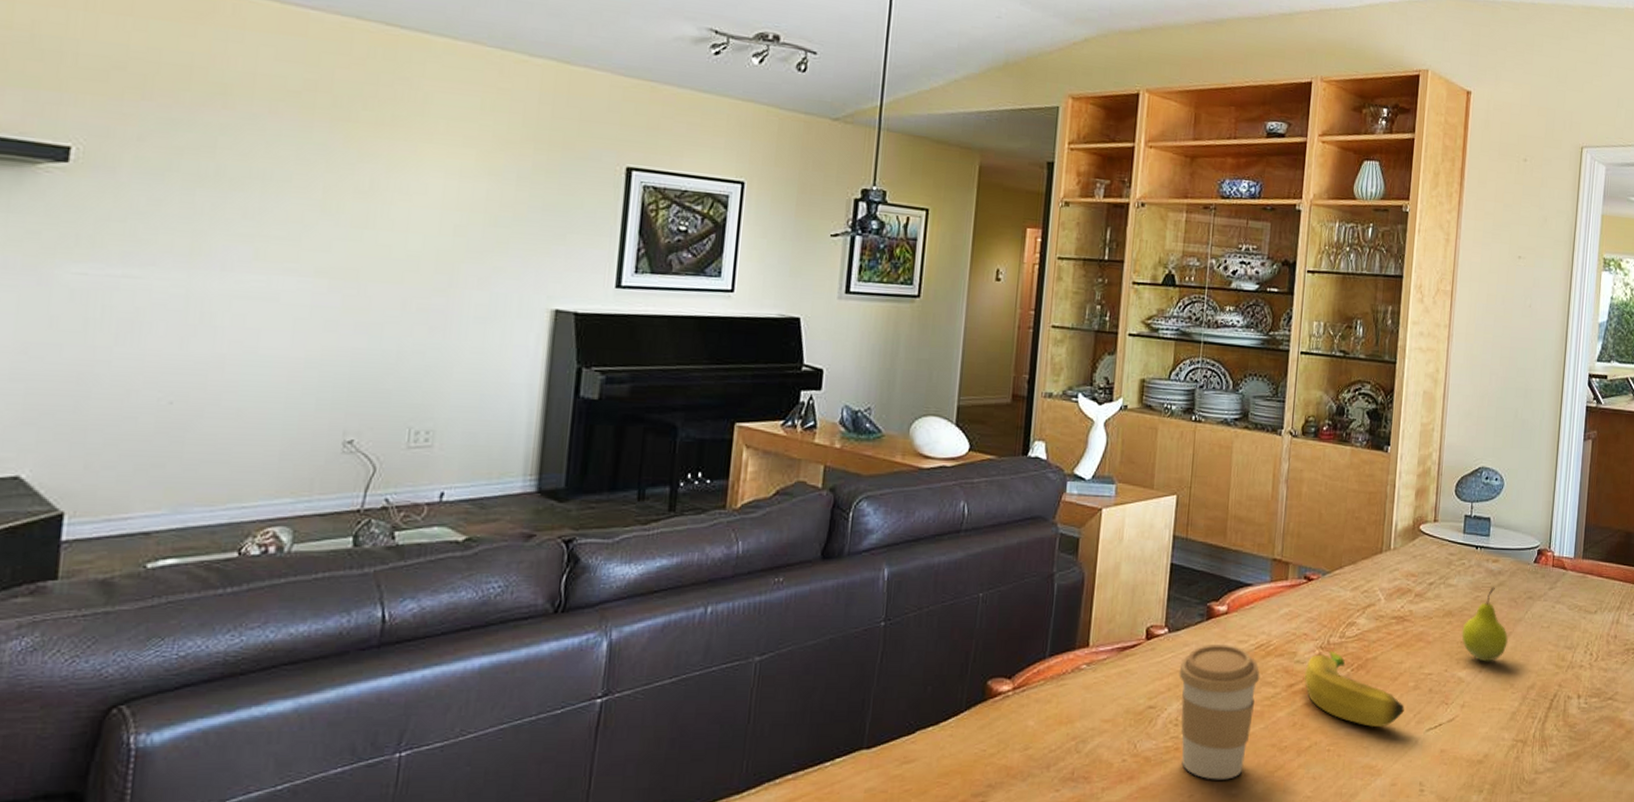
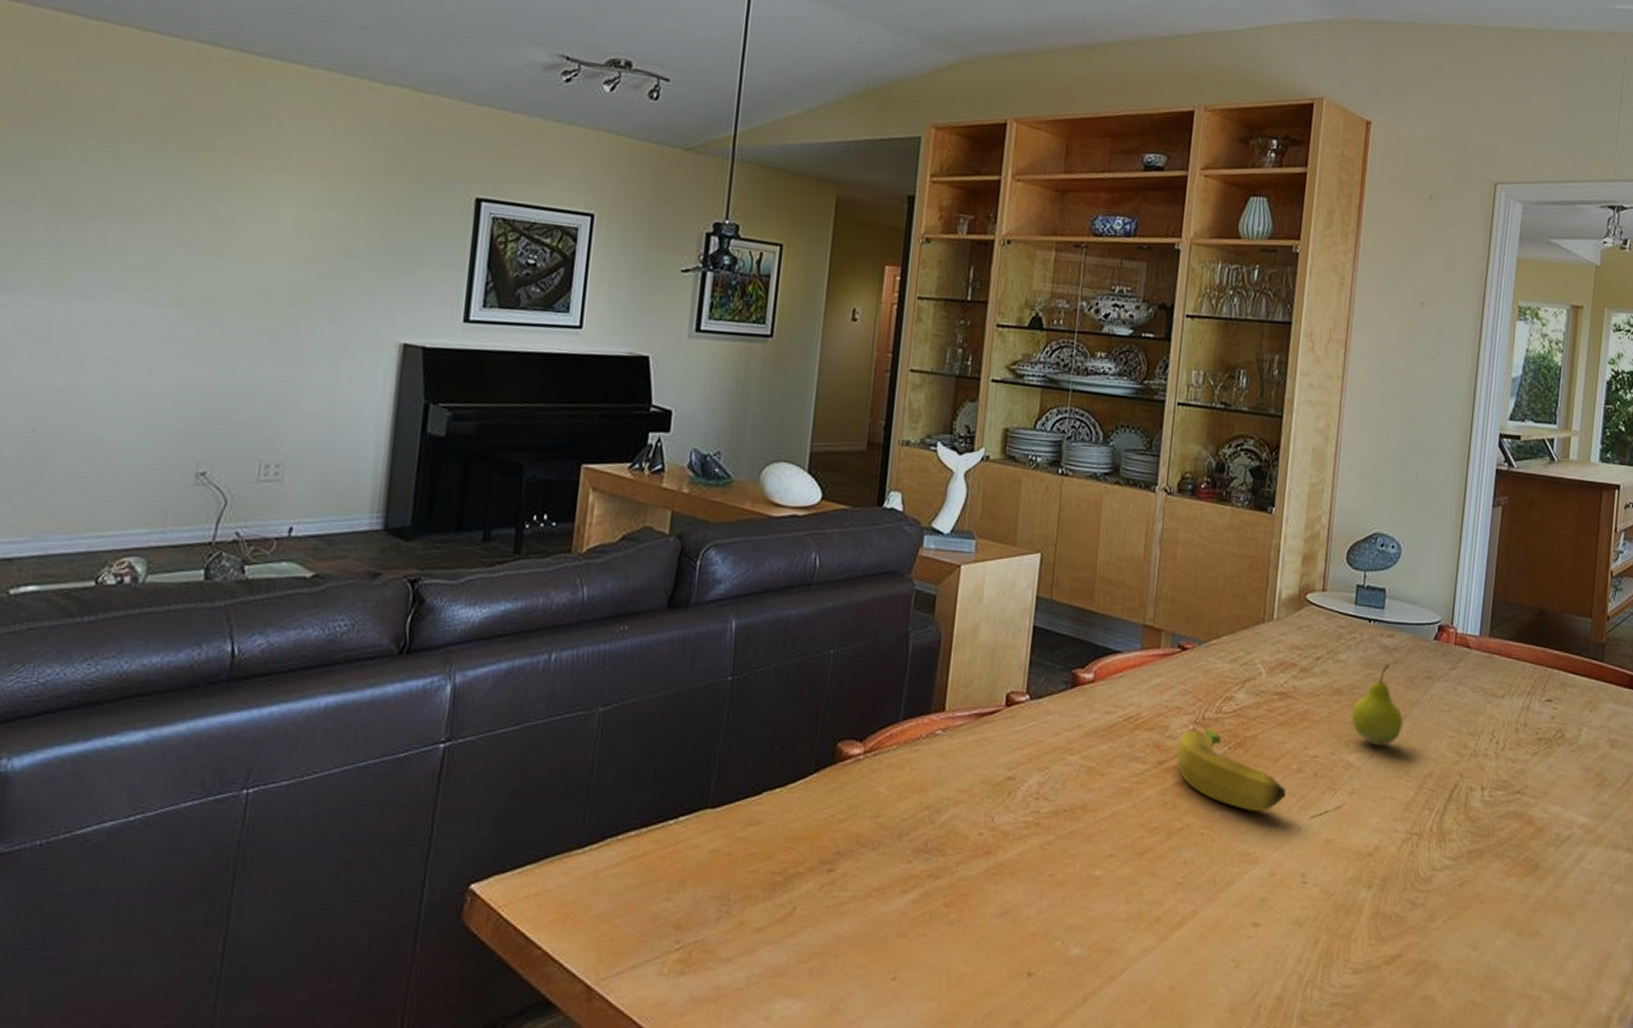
coffee cup: present [1179,645,1260,780] -> none [1040,714,1129,860]

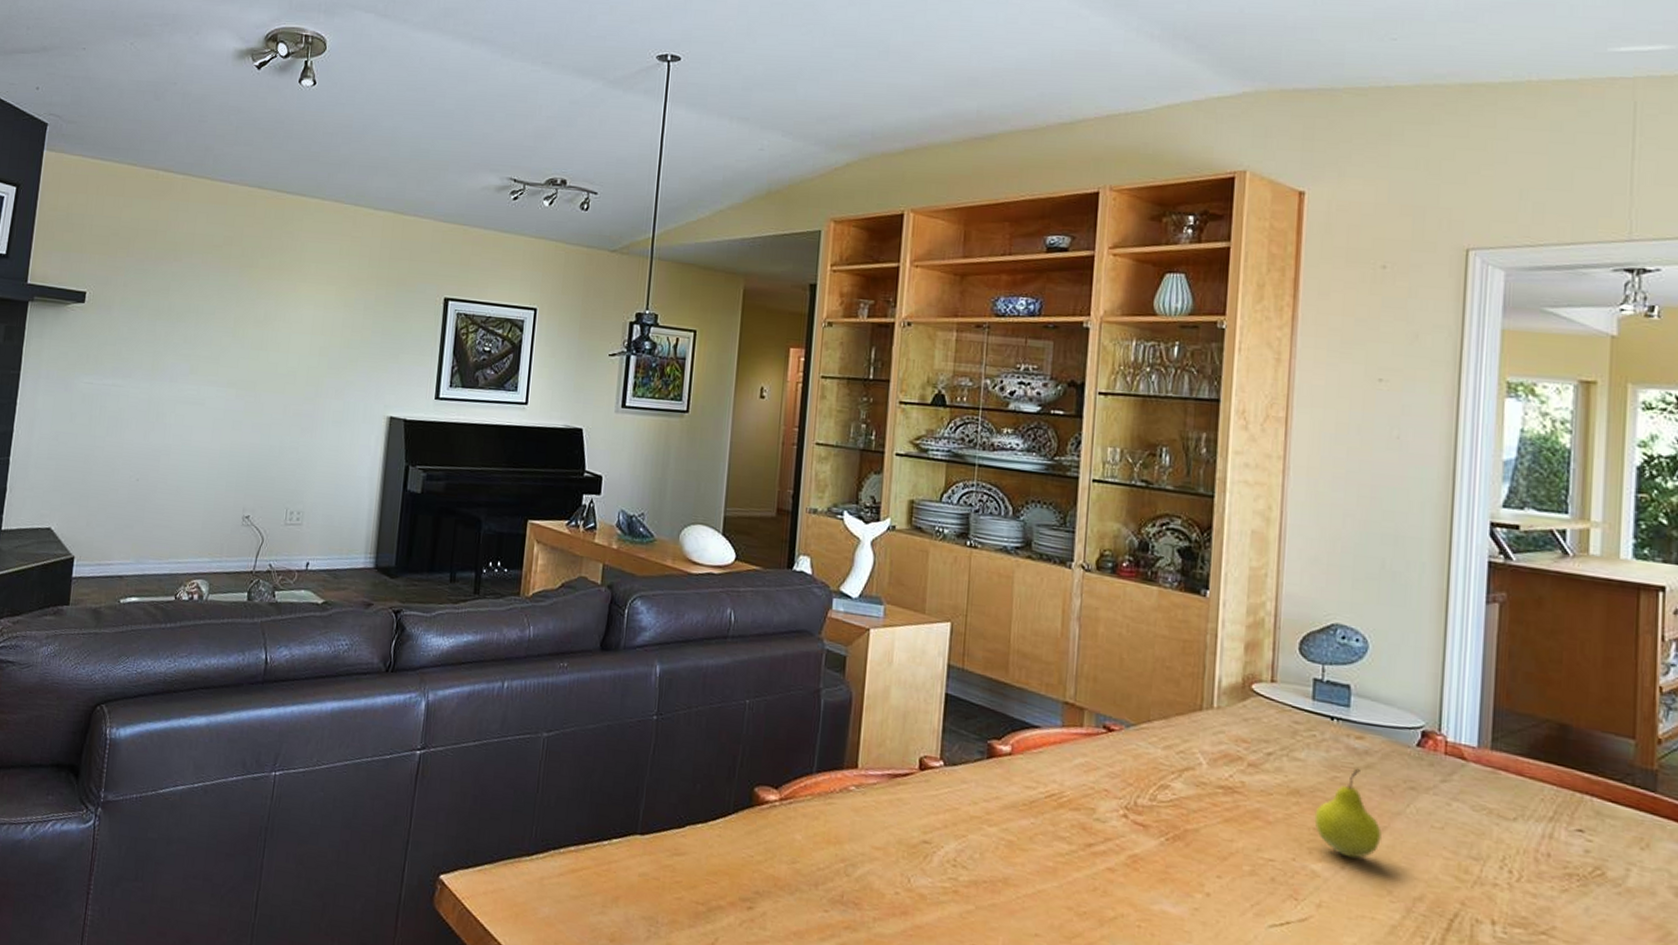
banana: present [1176,726,1286,811] -> none [1105,813,1238,912]

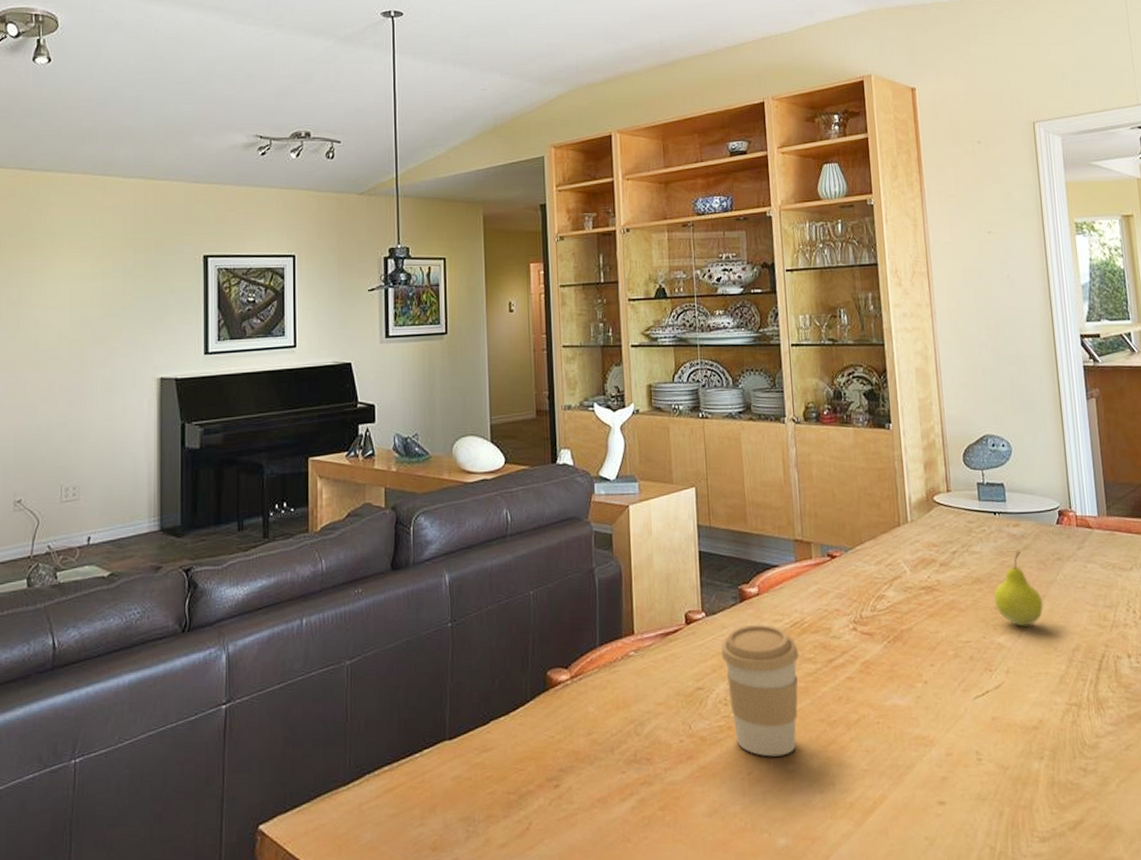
coffee cup: none [956,785,1052,936] -> present [721,624,799,757]

